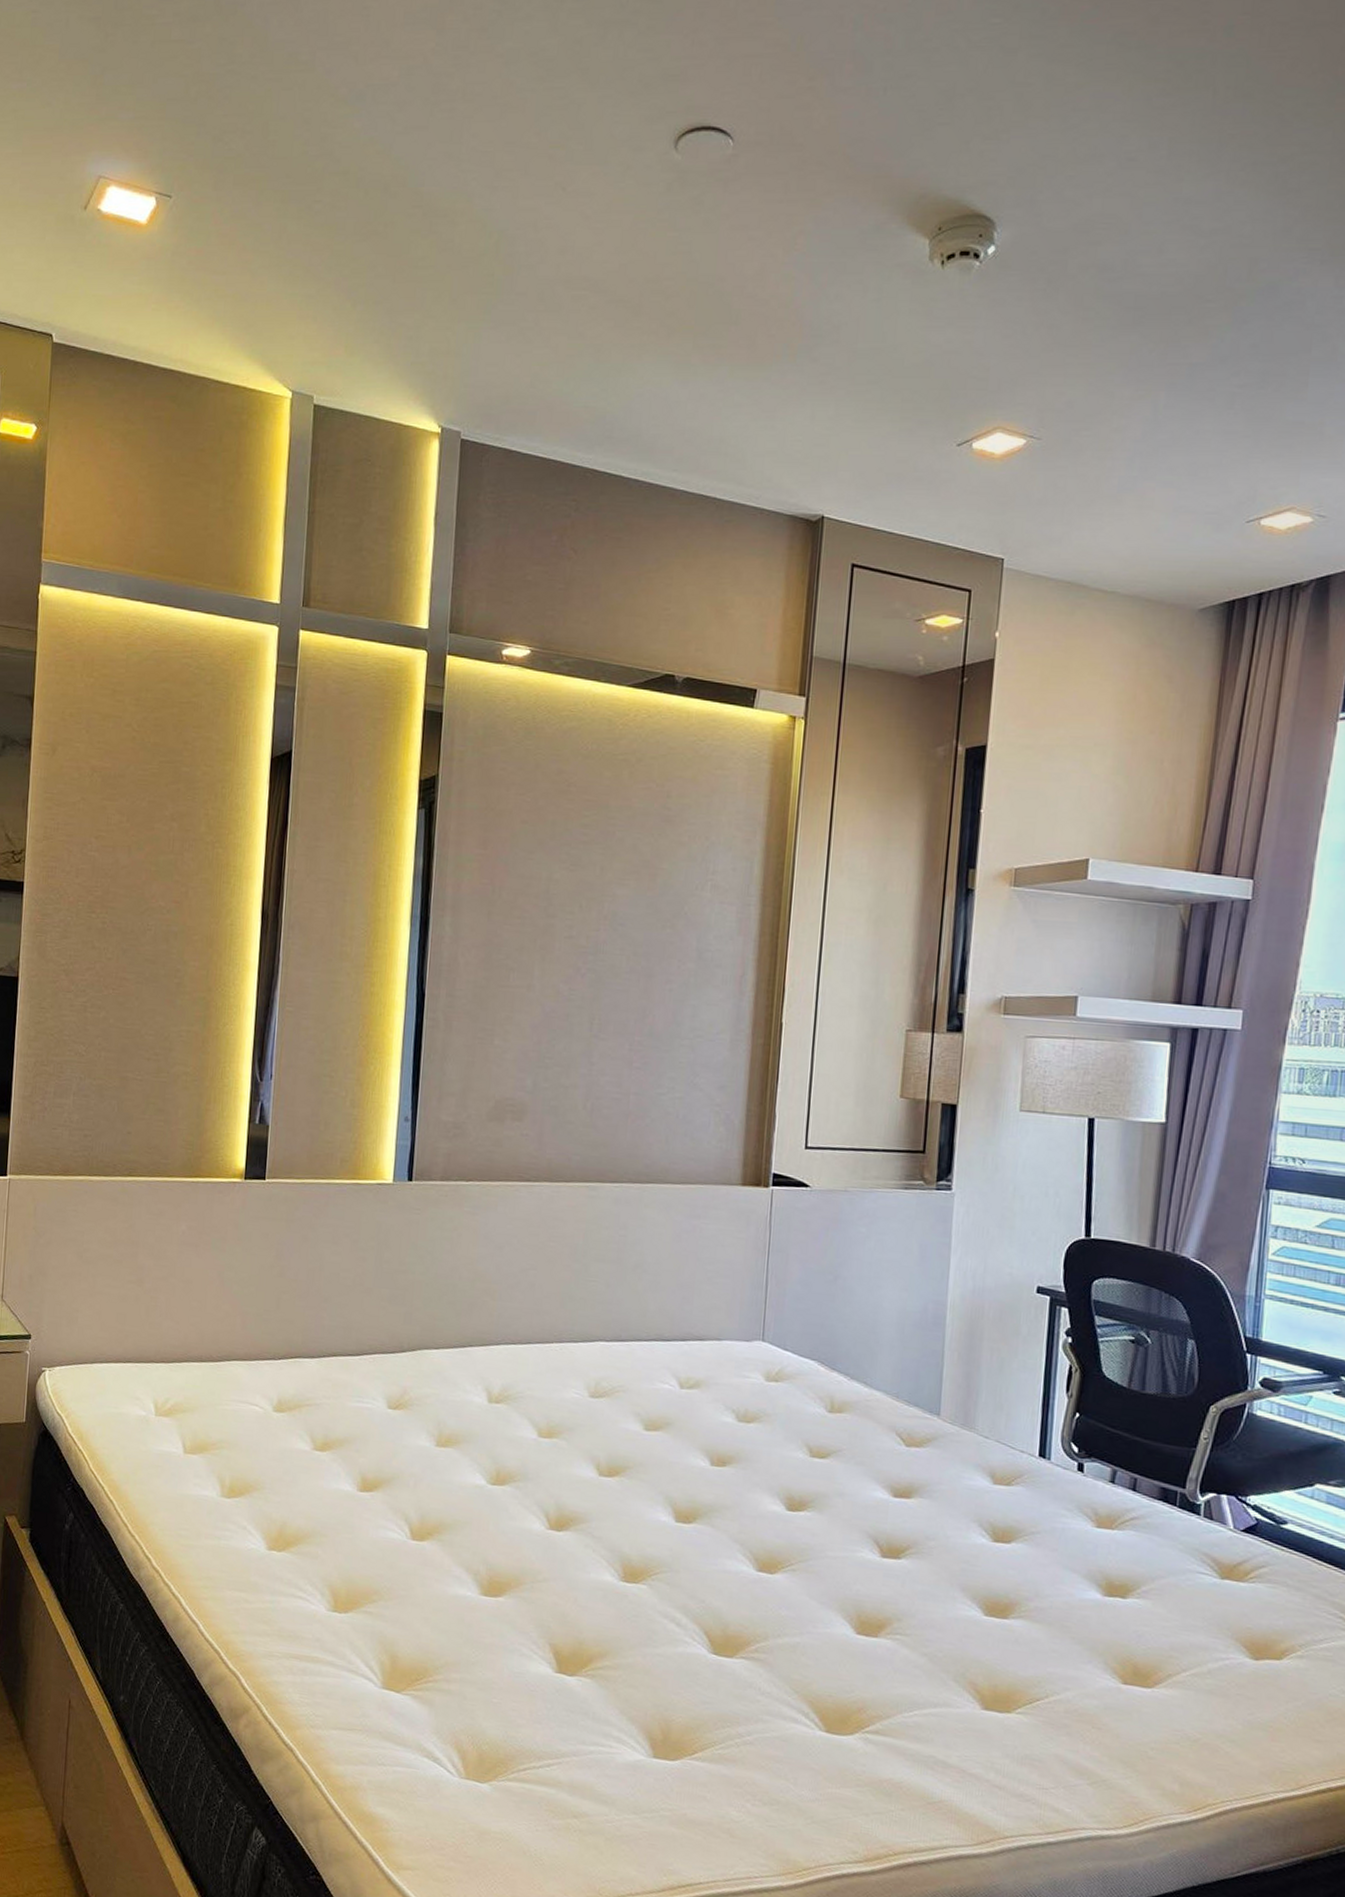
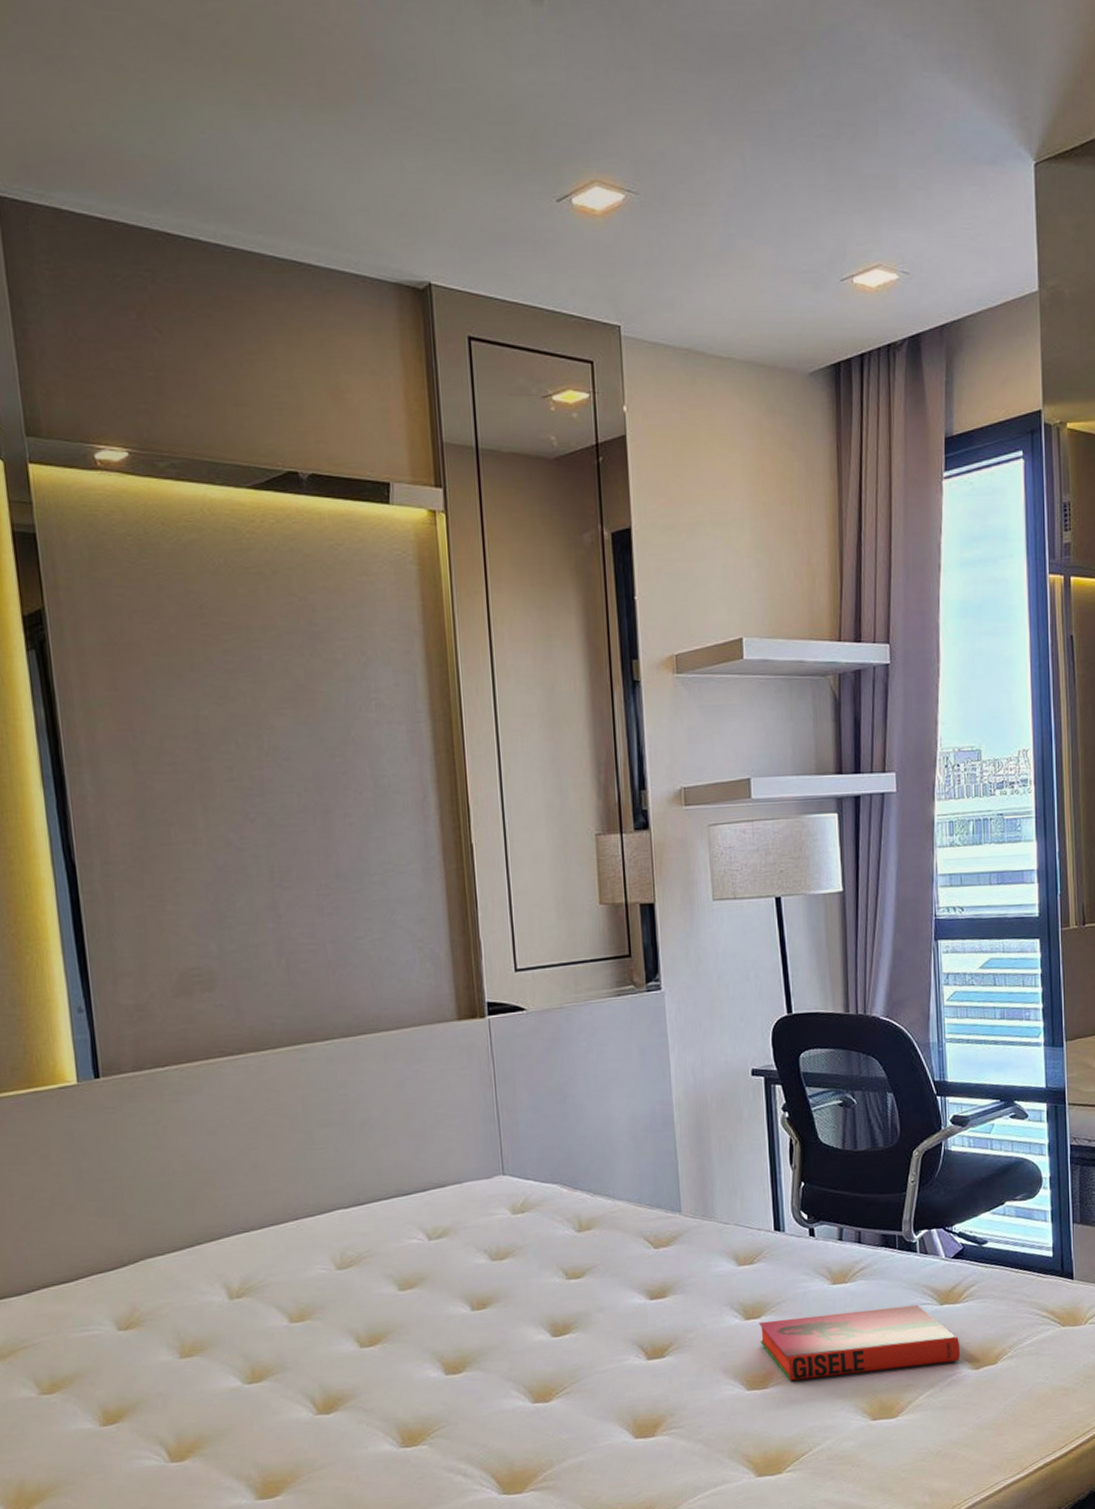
hardback book: none [1006,1547,1239,1646] -> present [759,1304,961,1381]

